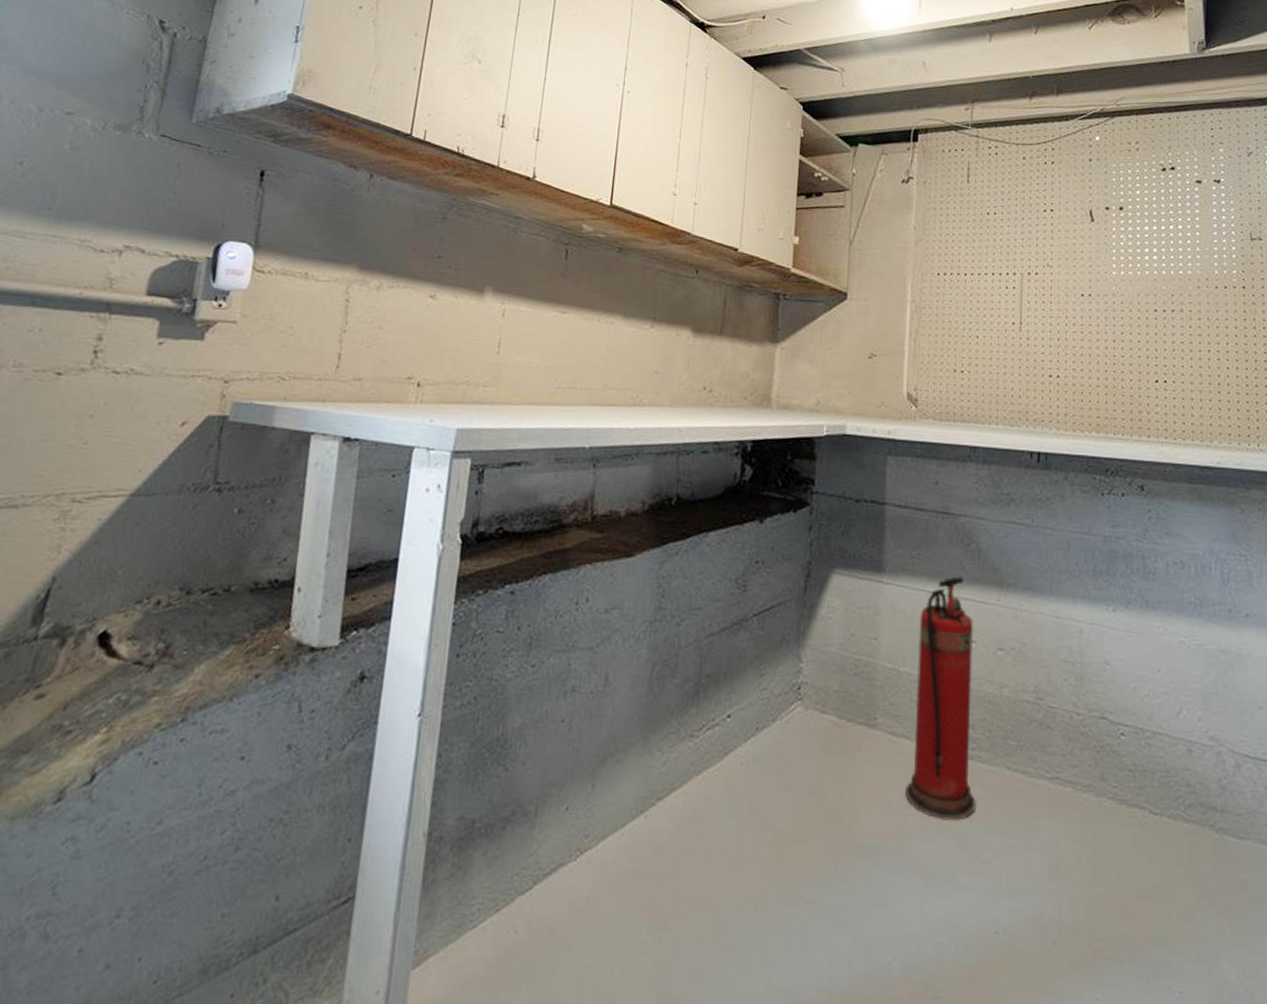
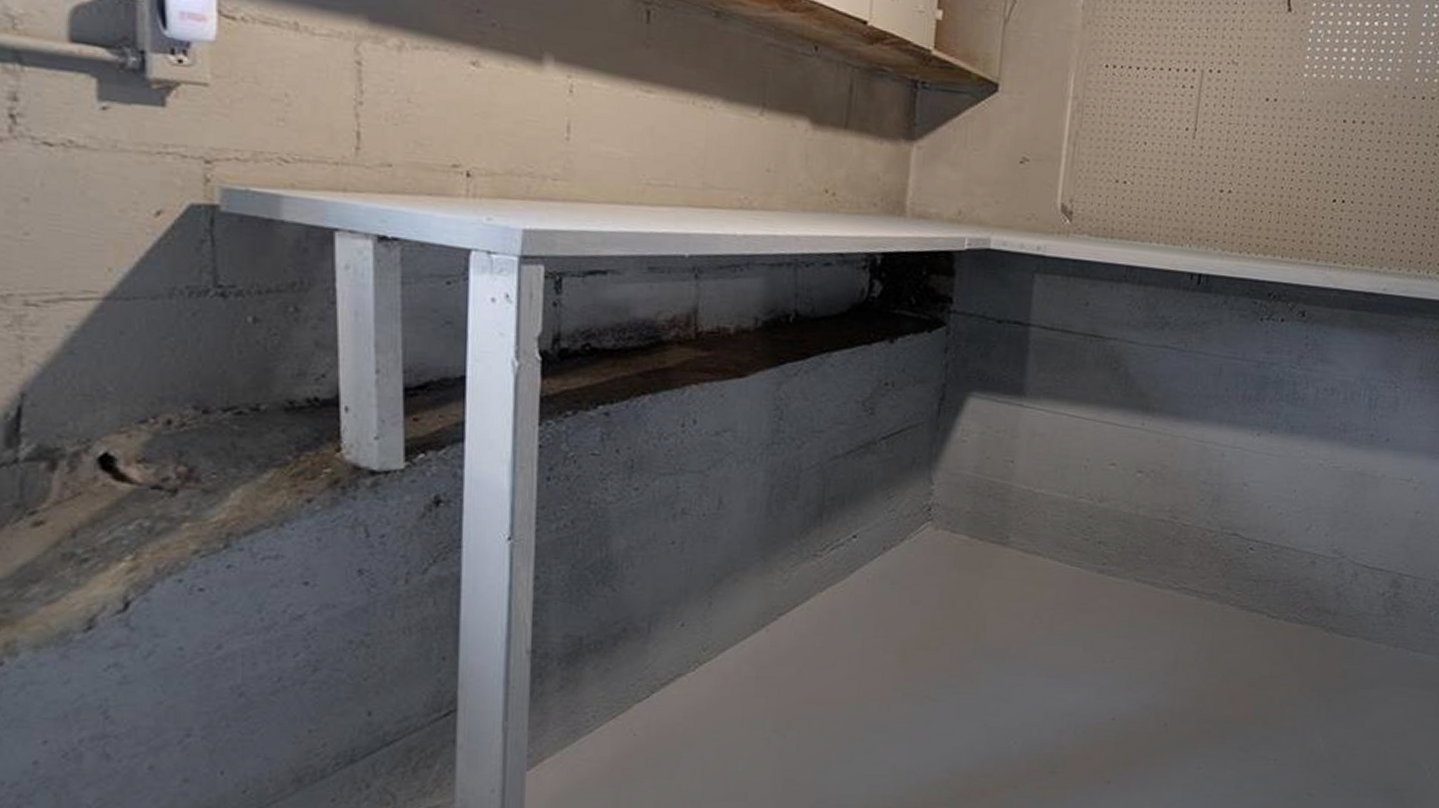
fire extinguisher: present [905,576,976,821] -> none [1034,400,1115,628]

